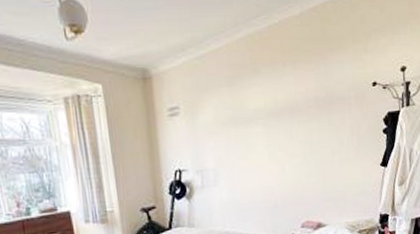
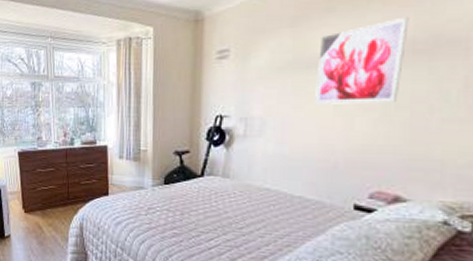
wall art: none [252,79,312,154] -> present [315,16,409,104]

